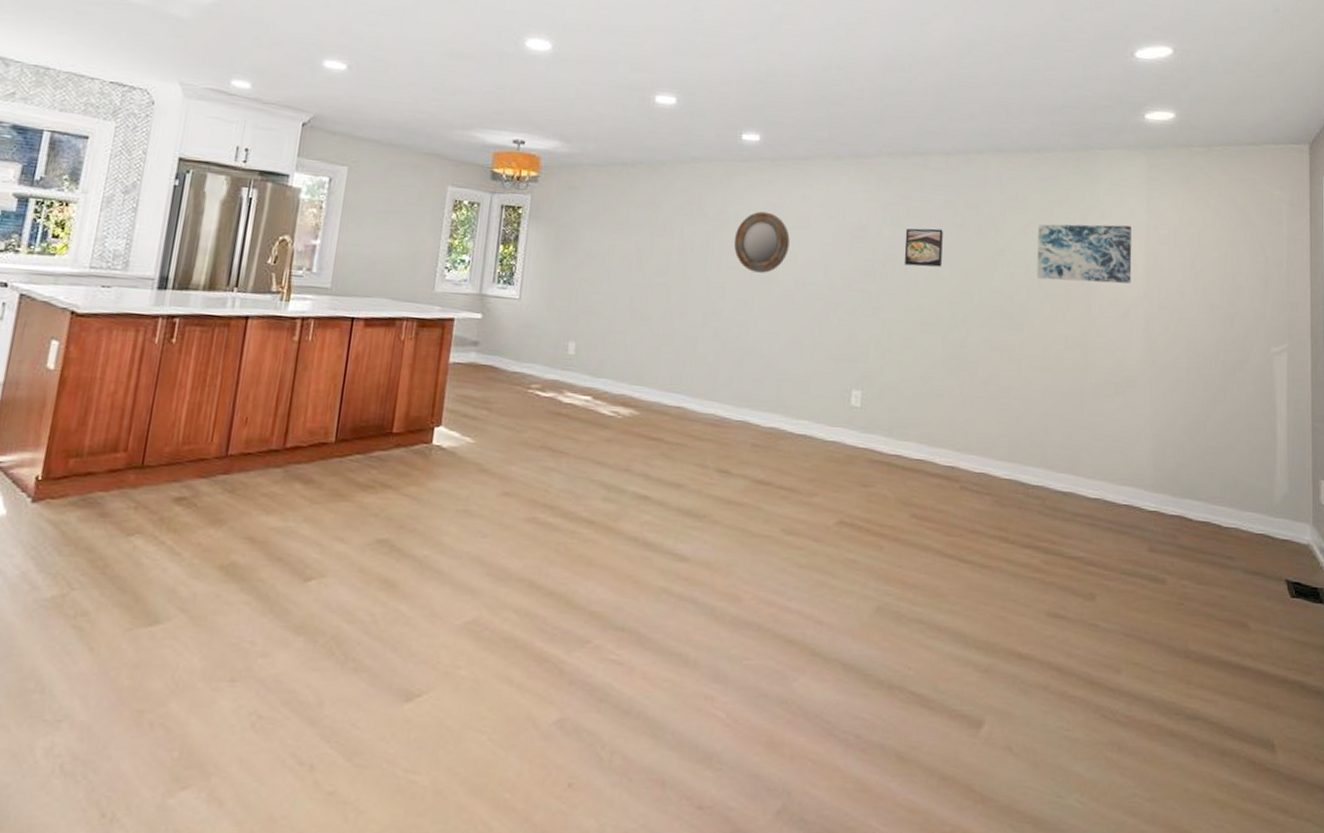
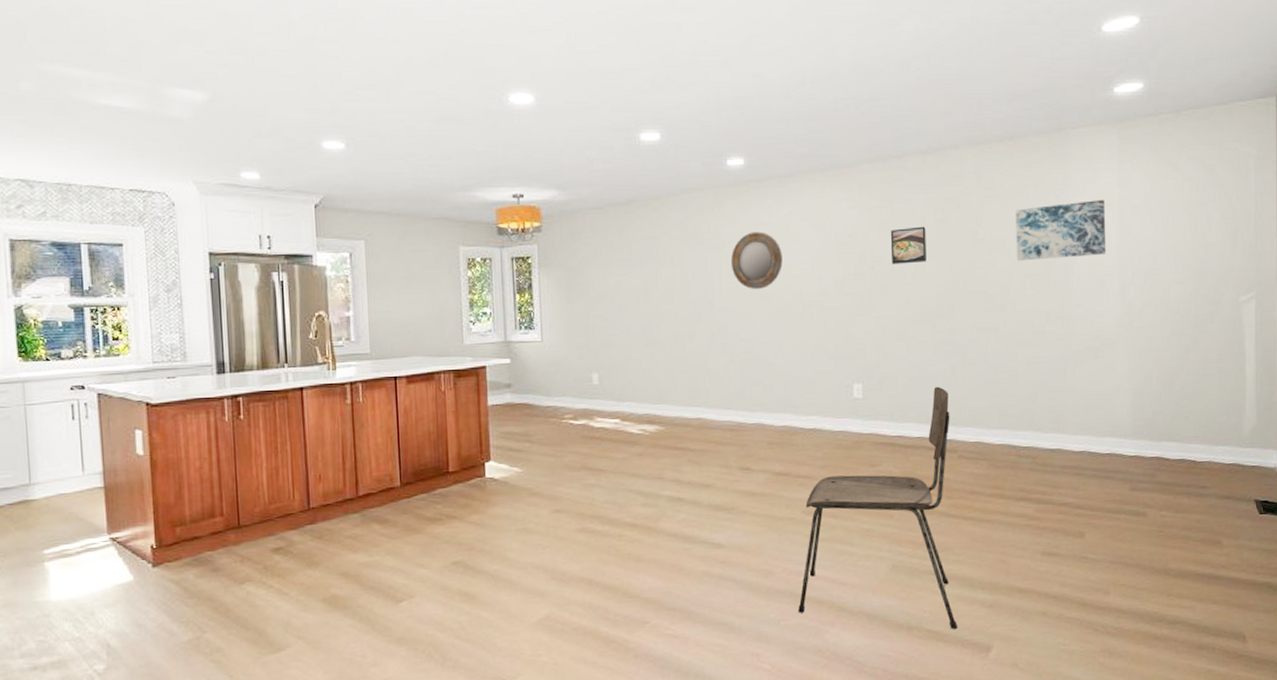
dining chair: none [765,404,955,694] -> present [798,386,957,629]

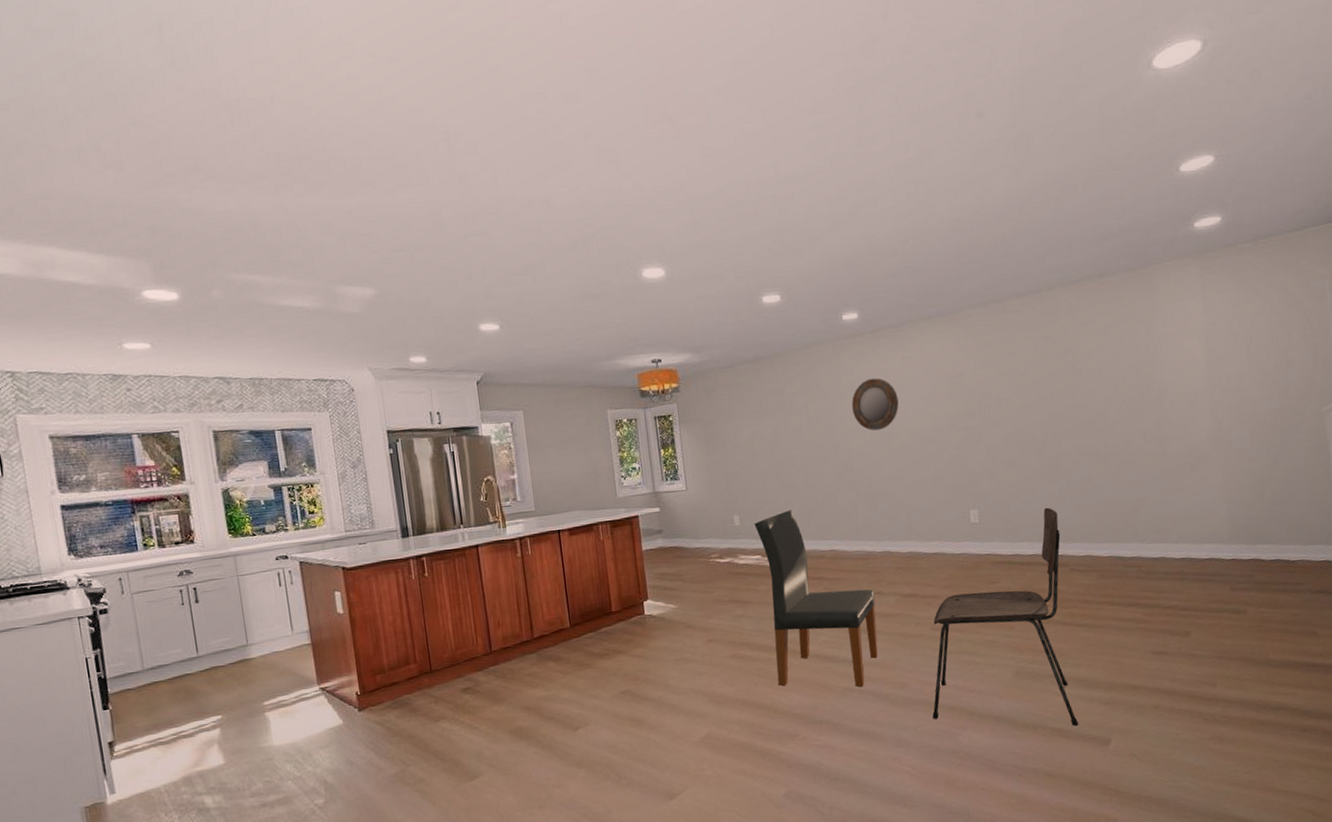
dining chair: none [614,371,743,573] -> present [754,510,878,687]
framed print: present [890,226,926,265] -> none [995,363,1030,400]
wall art: present [1016,199,1106,261] -> none [1109,326,1196,388]

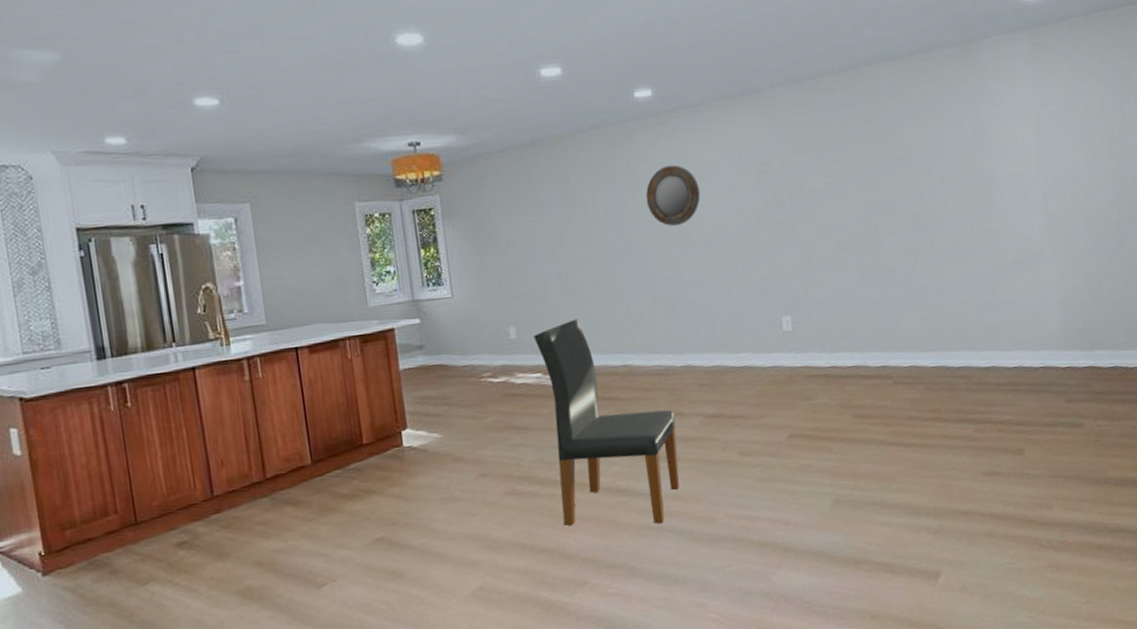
dining chair: present [932,507,1078,726] -> none [742,312,905,559]

